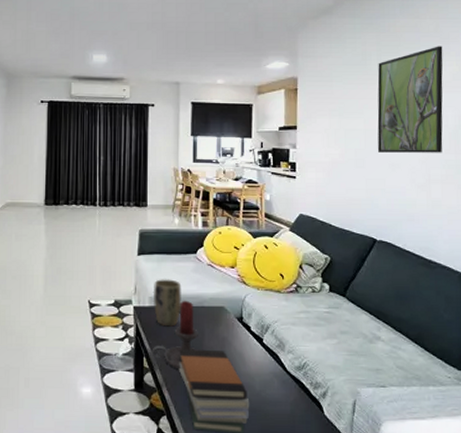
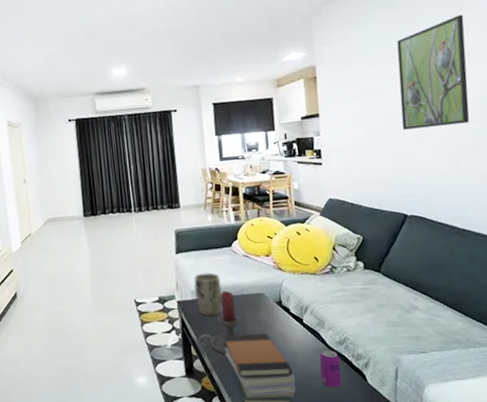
beverage can: none [276,374,298,418] -> present [319,349,342,389]

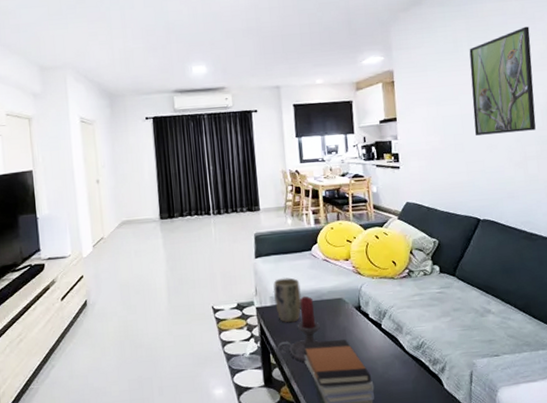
beverage can: present [319,349,342,389] -> none [397,354,420,395]

